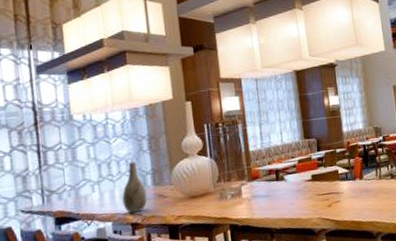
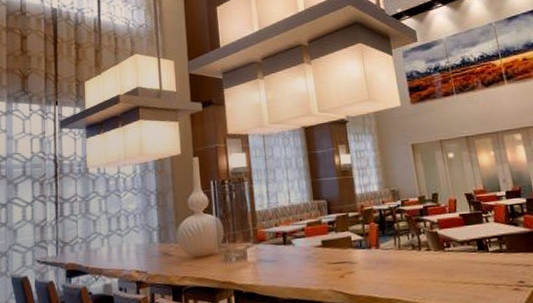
vase: present [122,161,148,214] -> none [129,216,153,271]

